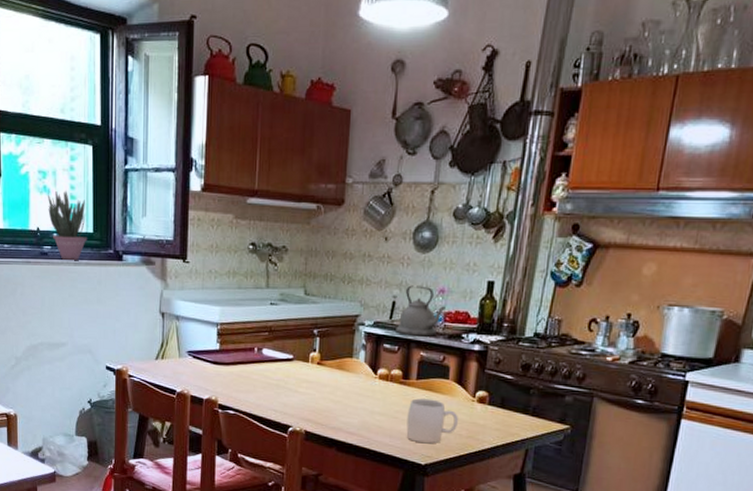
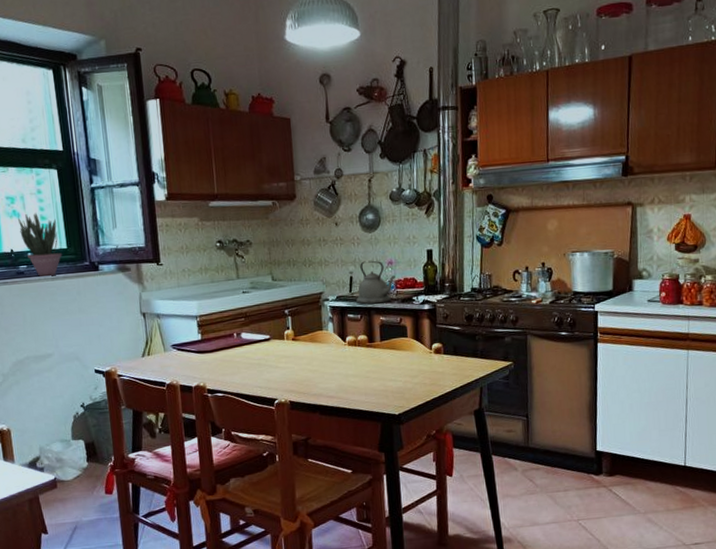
mug: present [406,398,458,444] -> none [377,356,421,396]

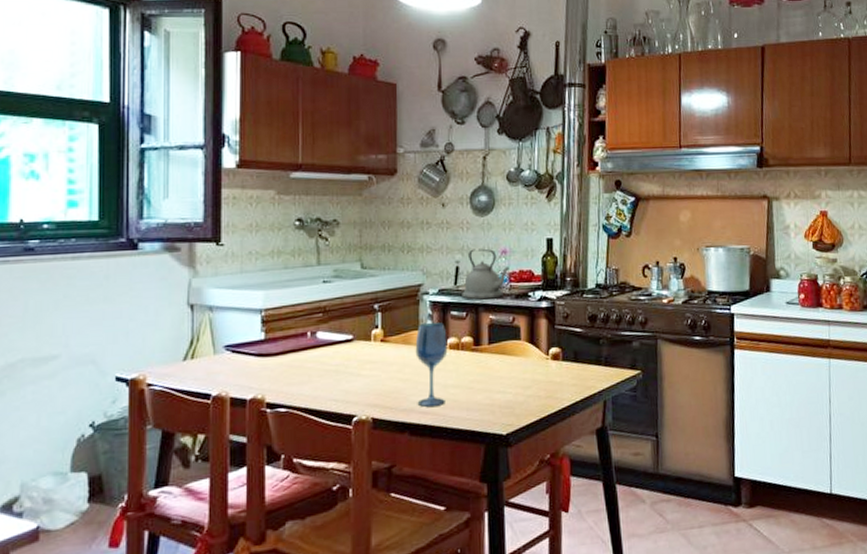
potted plant: present [17,212,62,277] -> none [35,174,91,256]
wineglass: none [320,323,347,392] -> present [415,322,448,407]

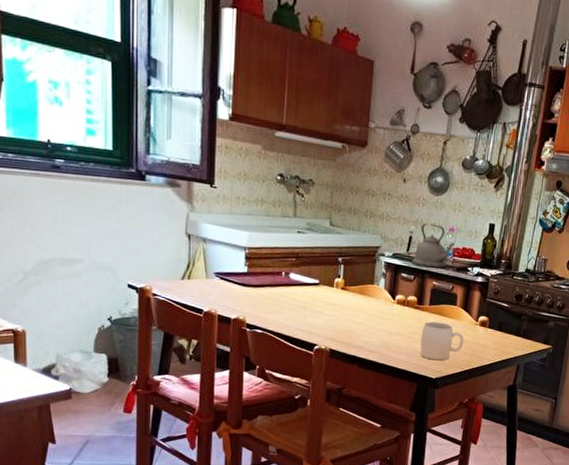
wineglass: present [415,322,448,407] -> none [366,279,396,348]
mug: none [482,363,535,412] -> present [420,321,464,361]

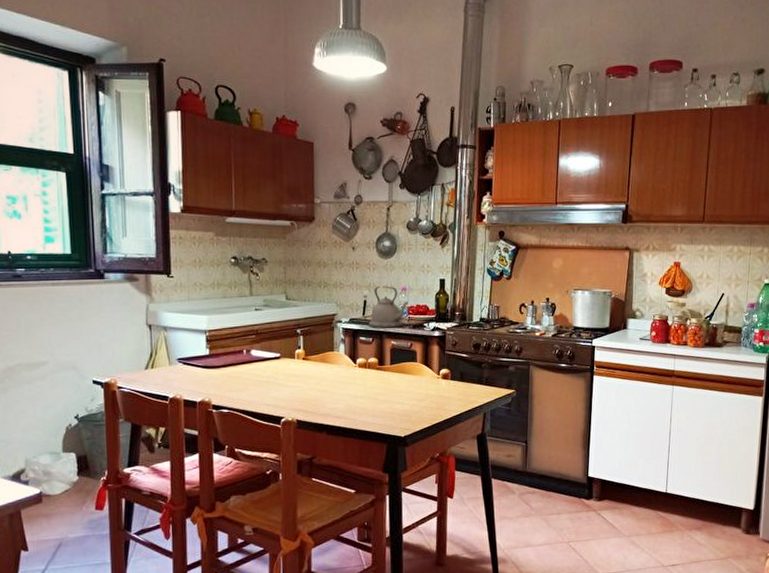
mug: present [420,321,464,361] -> none [385,380,428,419]

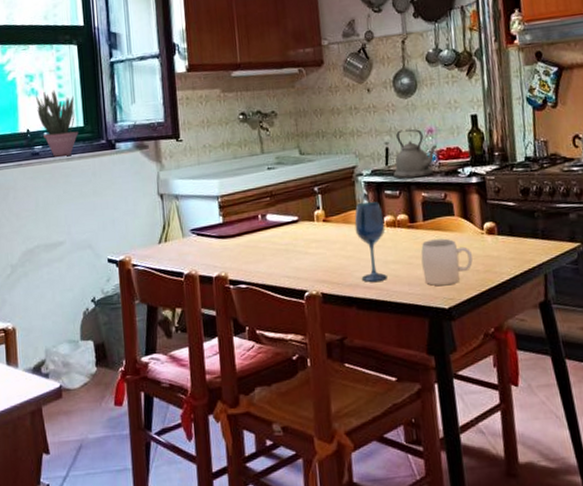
potted plant: none [18,214,65,282] -> present [35,89,79,158]
wineglass: none [331,345,357,412] -> present [354,201,387,282]
mug: none [385,380,428,419] -> present [420,238,473,286]

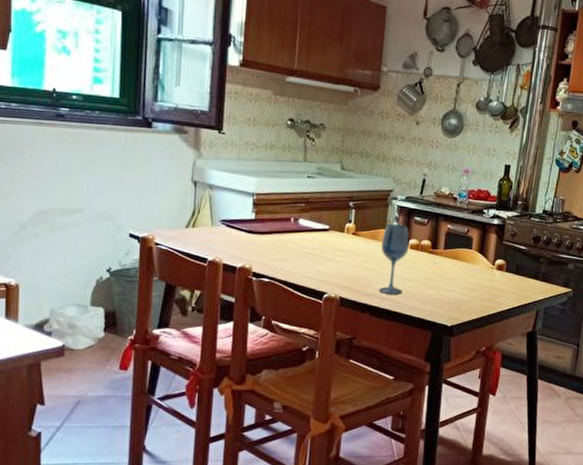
potted plant: present [35,89,79,158] -> none [66,53,112,126]
kettle: present [393,129,437,179] -> none [425,165,469,211]
mug: present [420,238,473,286] -> none [434,266,480,307]

